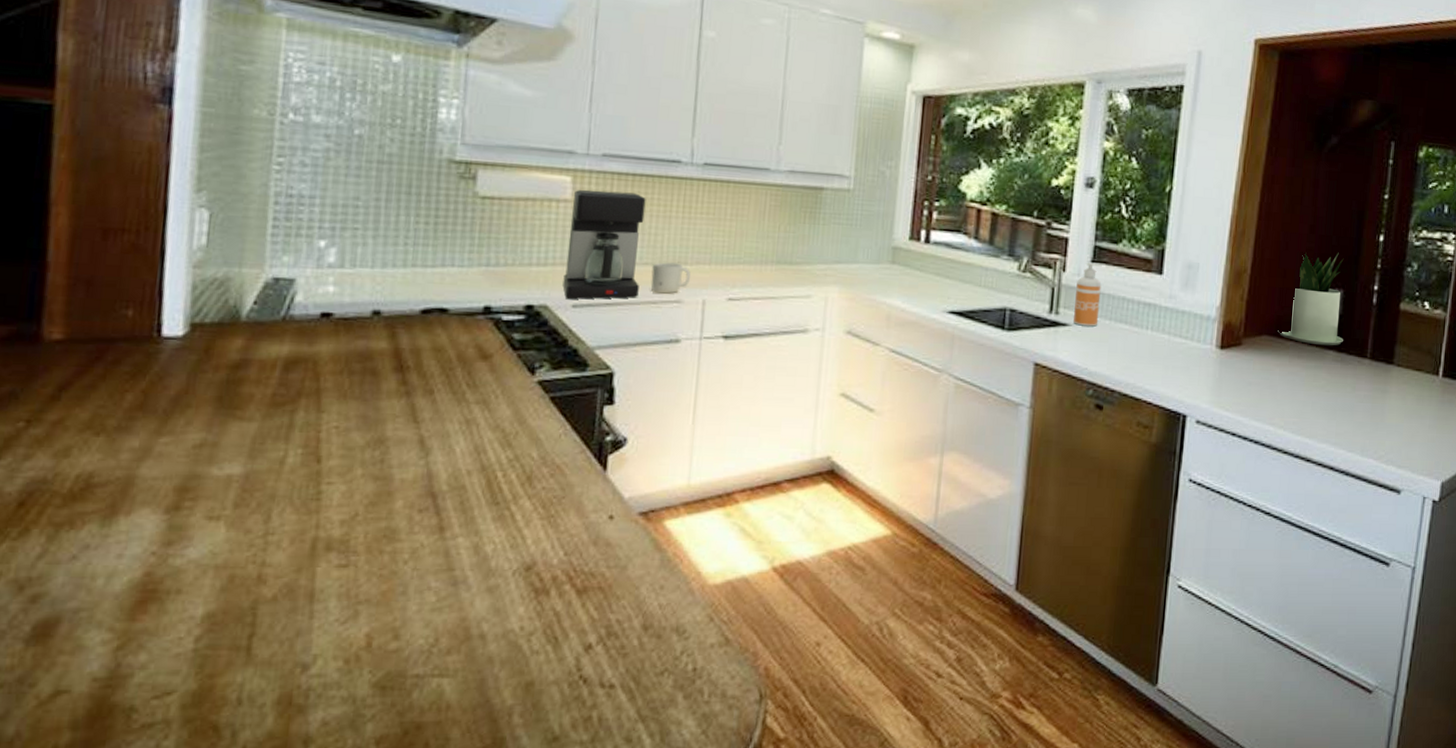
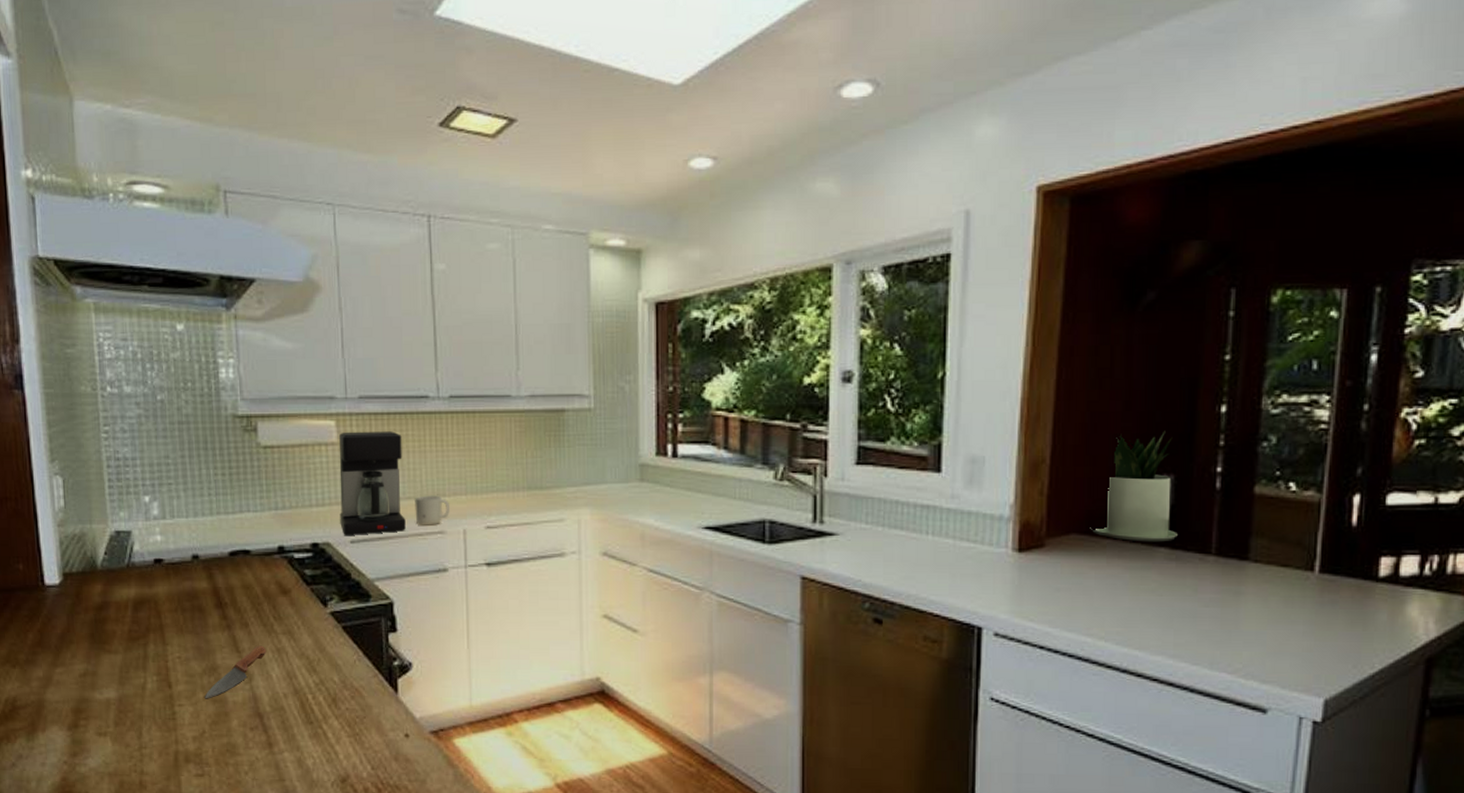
kitchen knife: none [364,415,453,476] -> present [205,645,267,699]
soap dispenser: present [1073,262,1102,327] -> none [841,465,870,535]

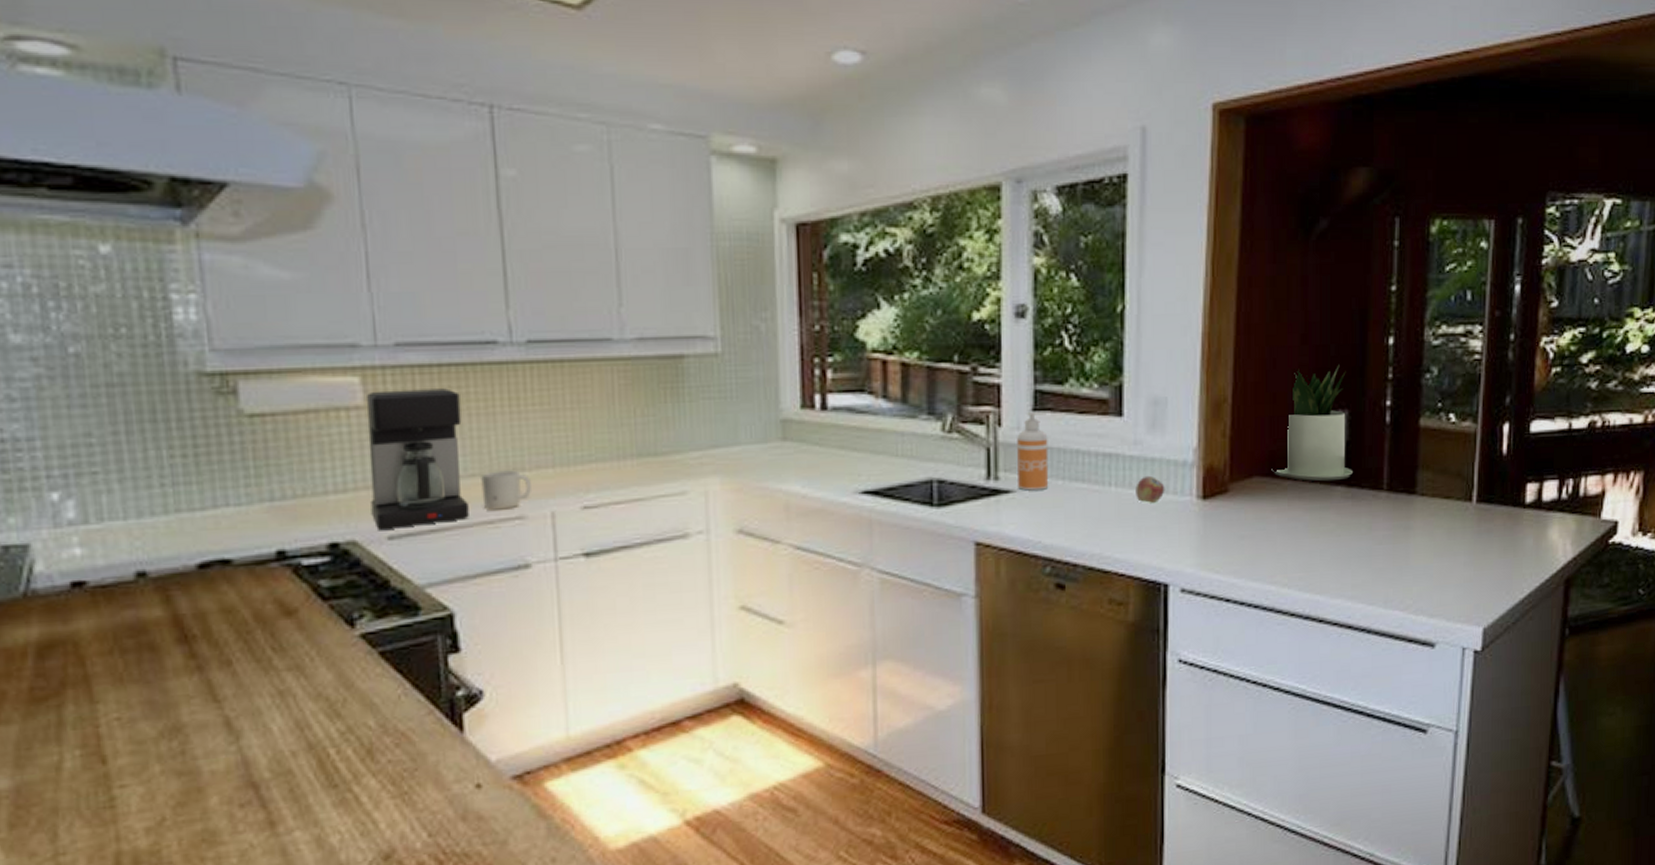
kitchen knife: present [205,645,267,699] -> none [163,689,262,773]
soap dispenser: none [841,465,870,535] -> present [1017,411,1049,491]
fruit: none [952,527,981,552] -> present [1136,475,1165,503]

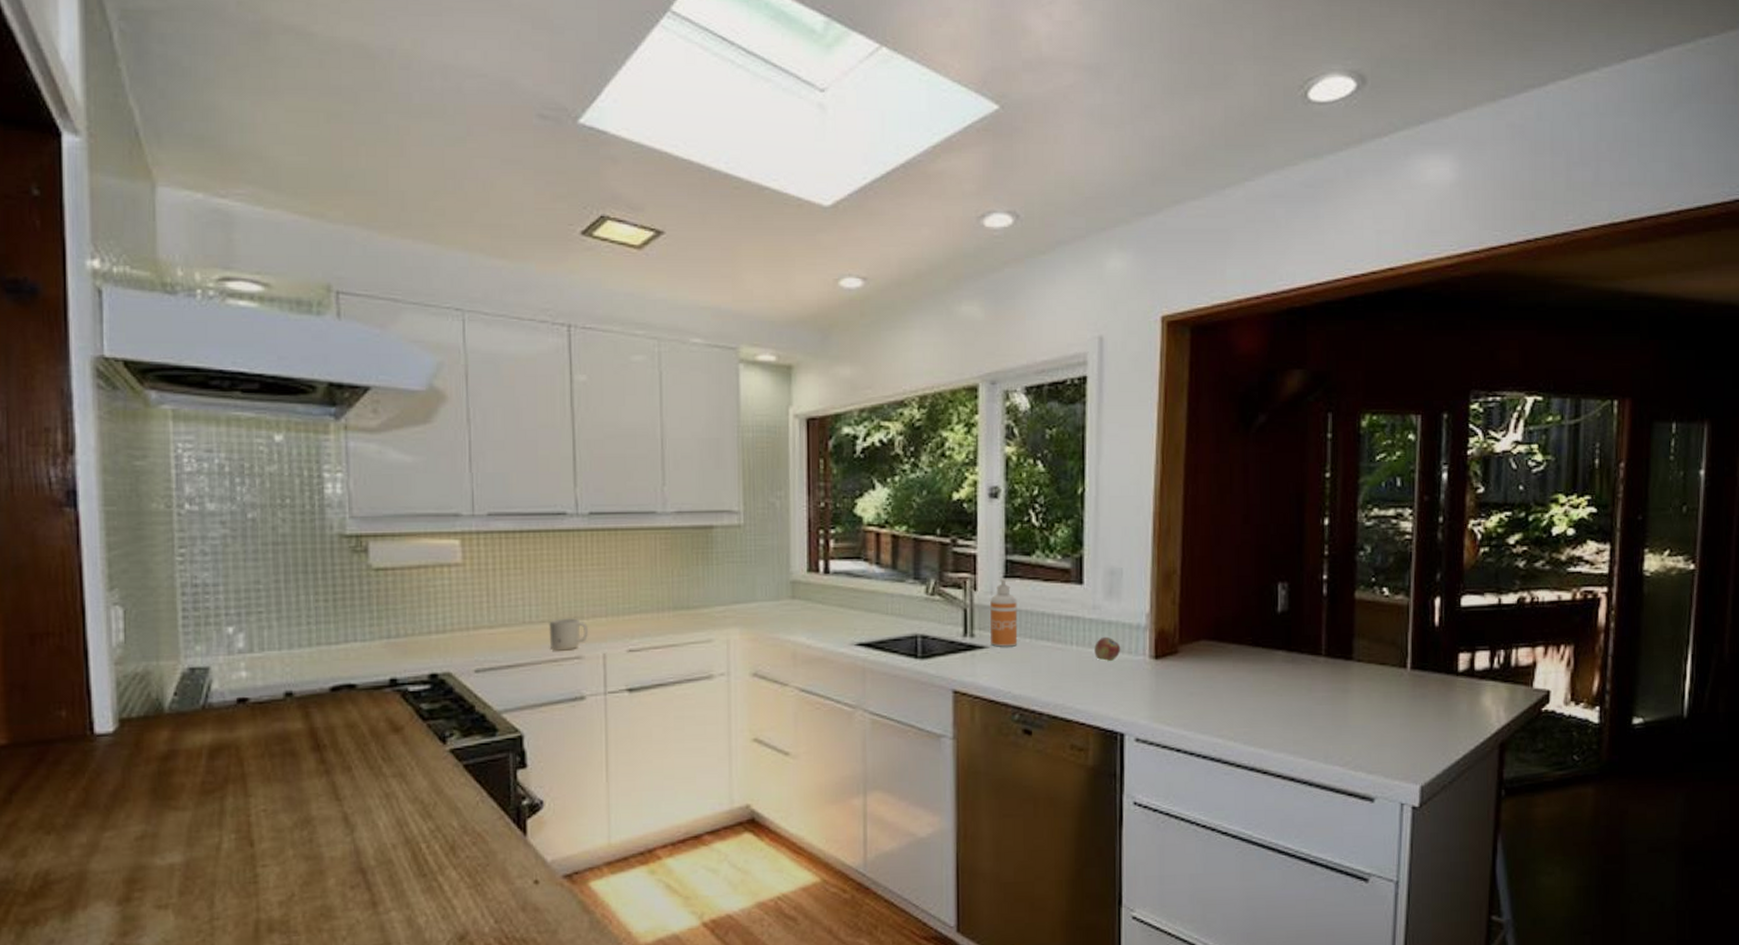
coffee maker: present [367,388,469,530] -> none [463,550,539,664]
planter: present [1271,364,1353,482] -> none [1217,542,1293,646]

